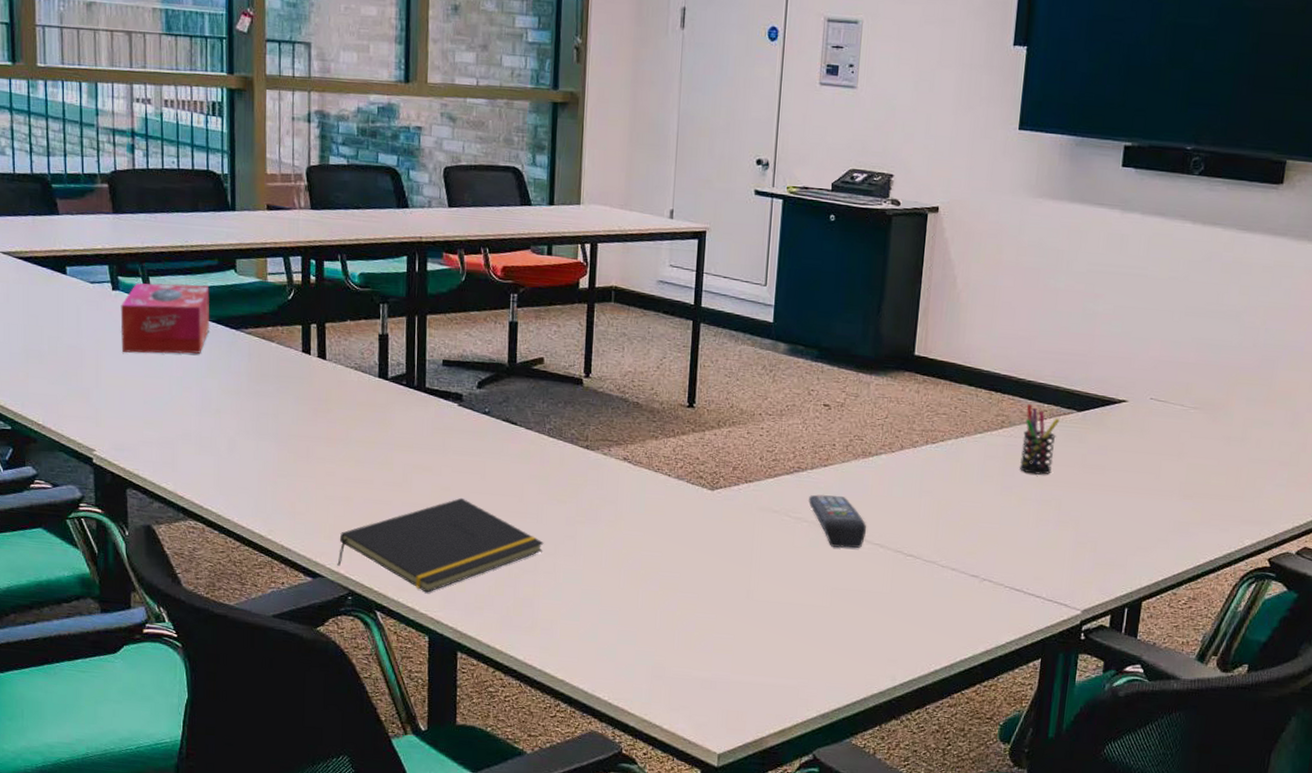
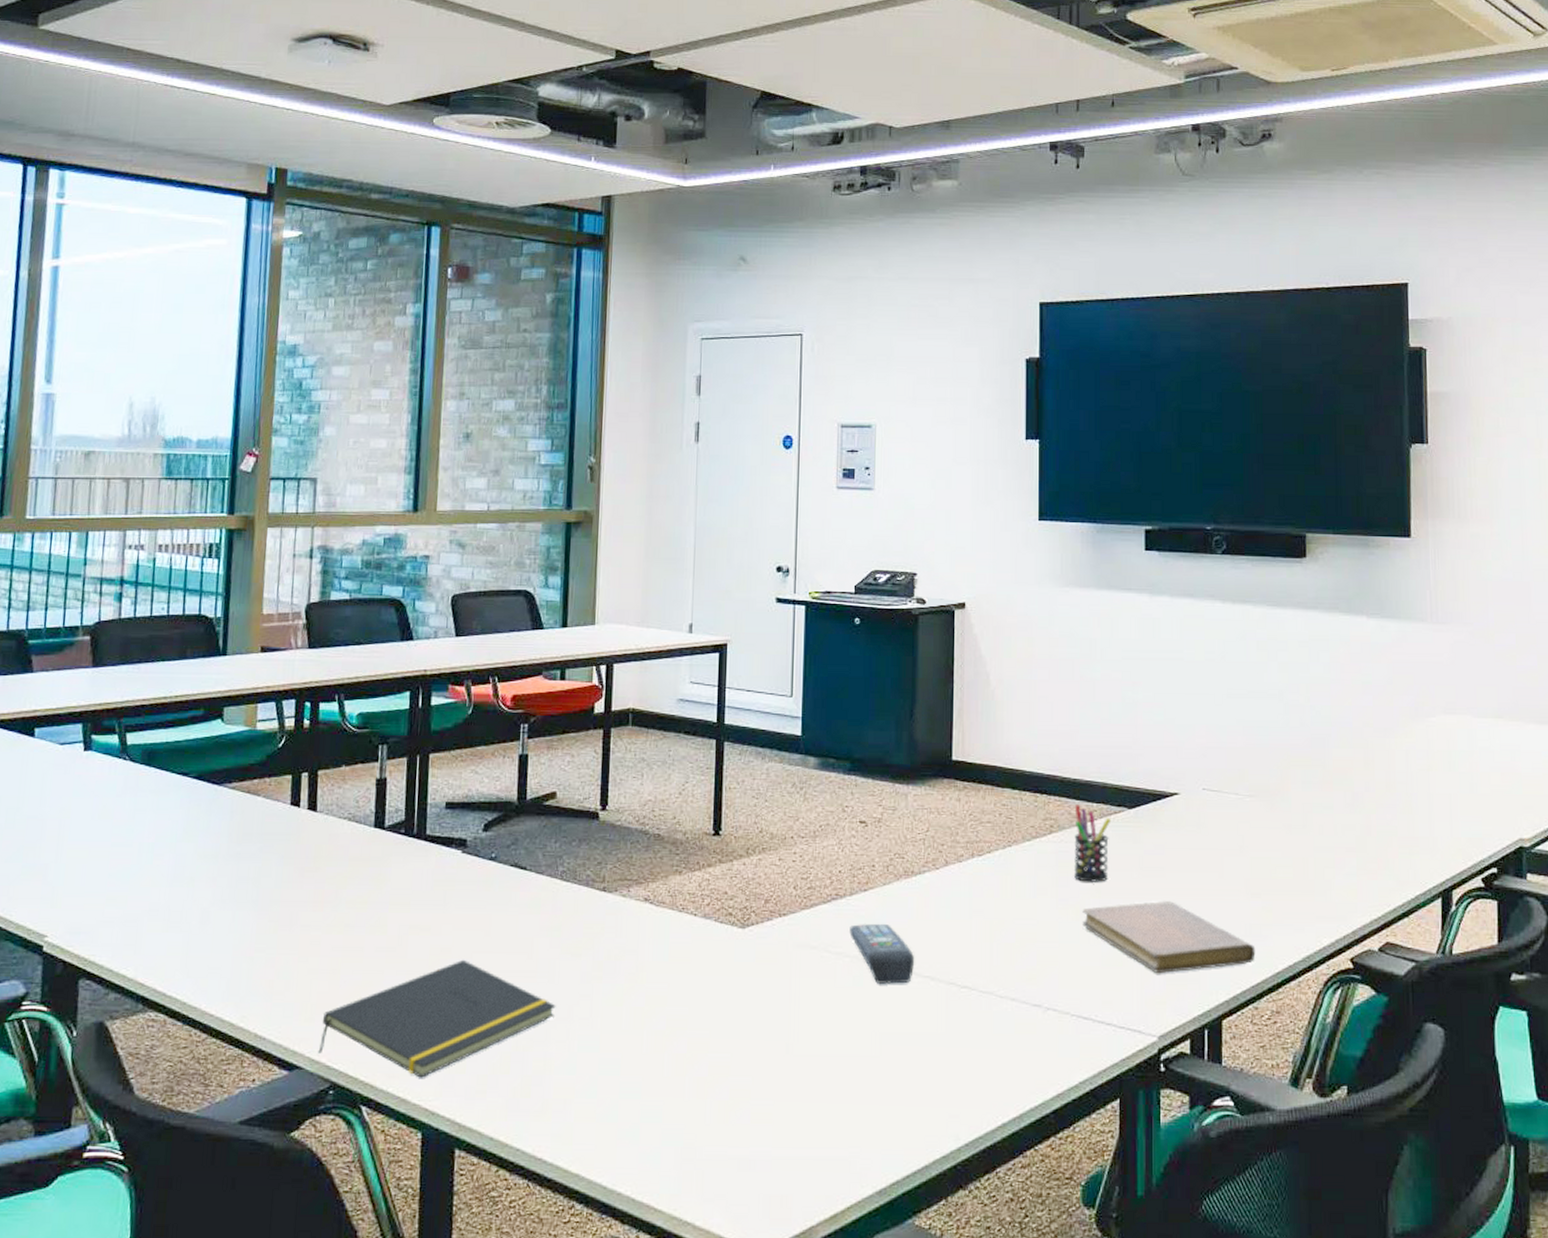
tissue box: present [120,282,210,354] -> none [88,738,192,819]
notebook: none [1023,495,1181,558] -> present [1082,901,1256,973]

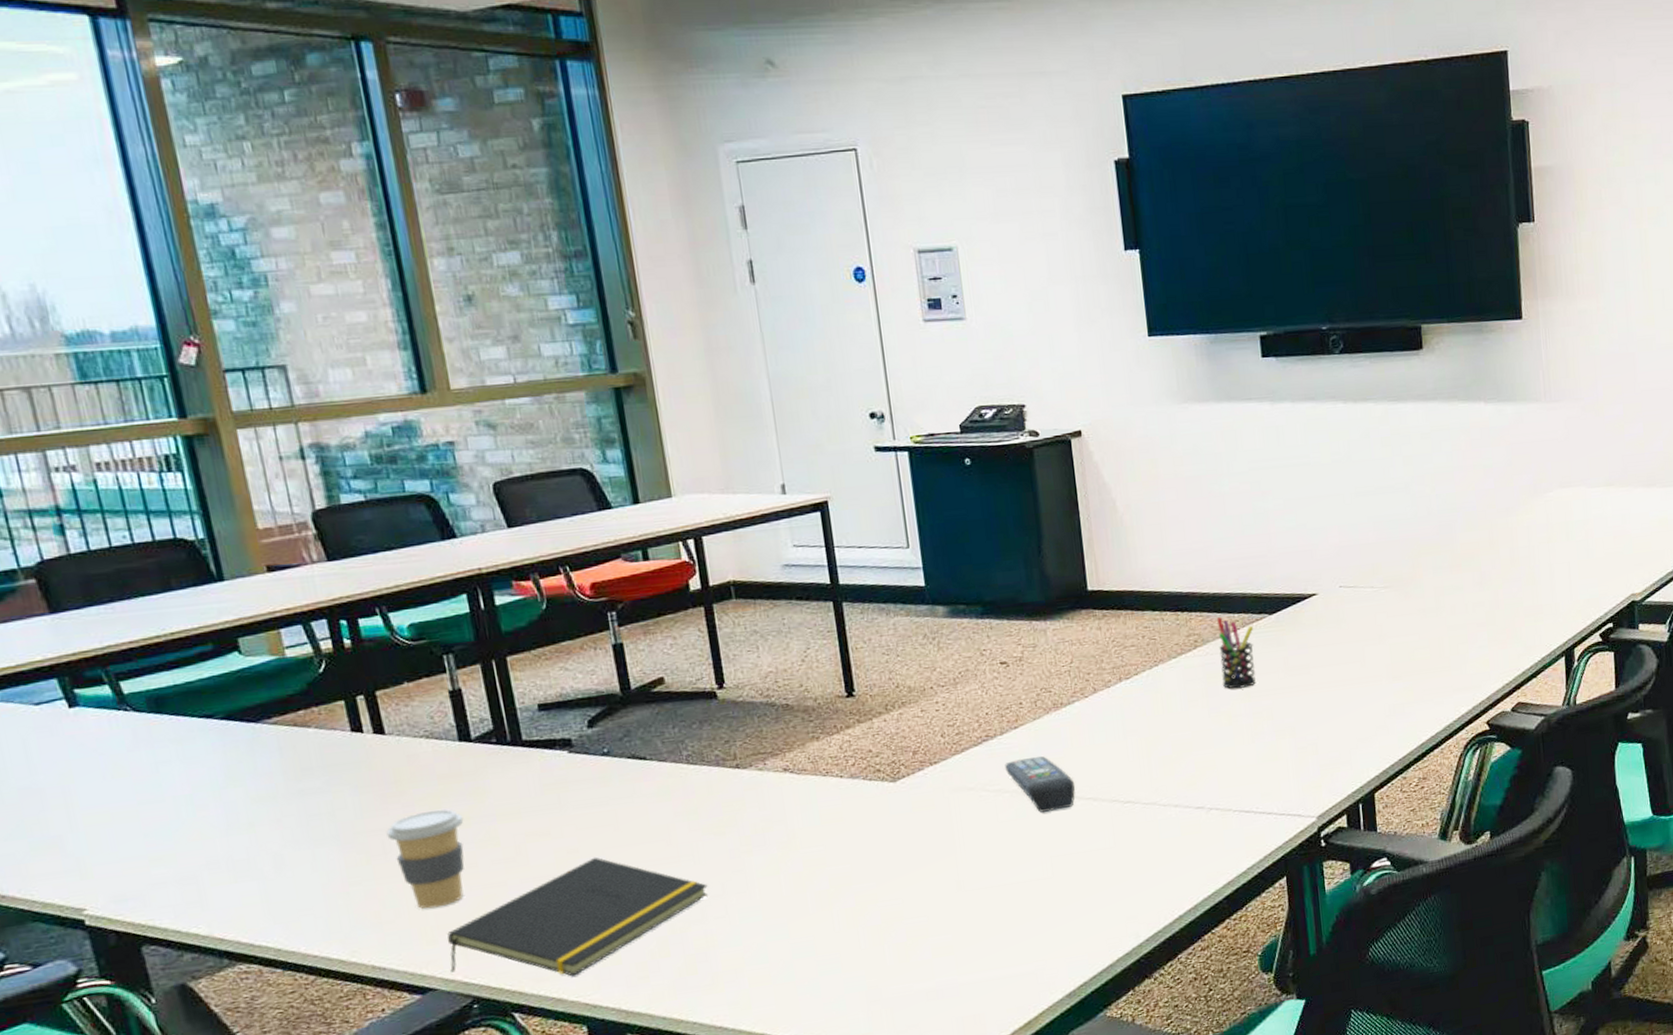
coffee cup: none [296,889,362,986] -> present [386,809,465,909]
notebook: present [1082,901,1256,973] -> none [1234,695,1401,761]

